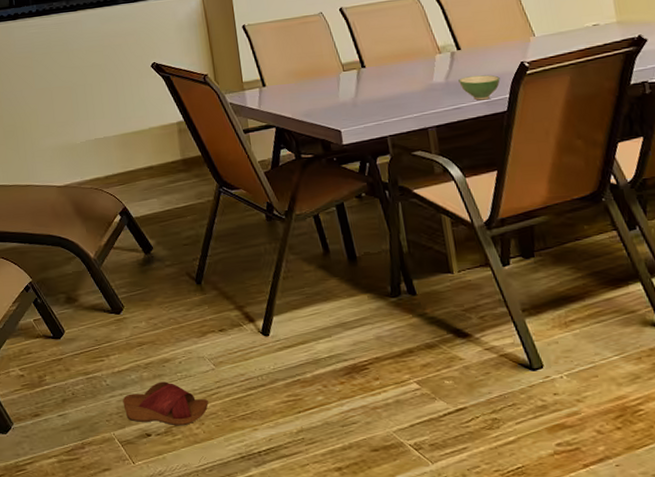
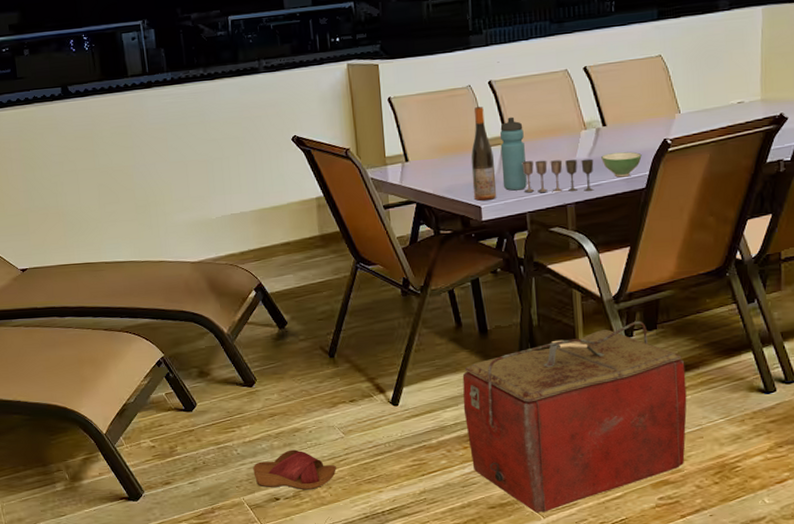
wine bottle: none [327,33,356,125] -> present [470,107,497,201]
cooler: none [333,248,580,457] -> present [462,320,687,513]
water bottle: none [354,42,386,115] -> present [499,116,527,191]
wine glass: none [378,82,455,117] -> present [522,159,594,193]

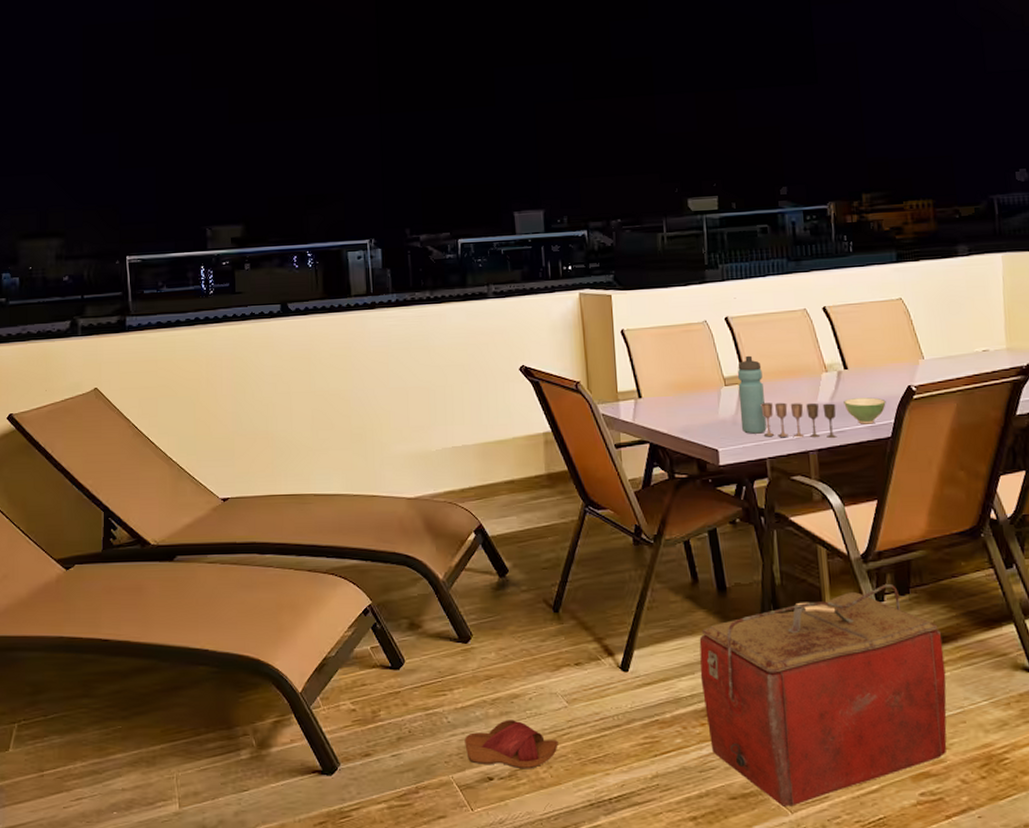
wine bottle: present [470,107,497,201] -> none [707,344,735,443]

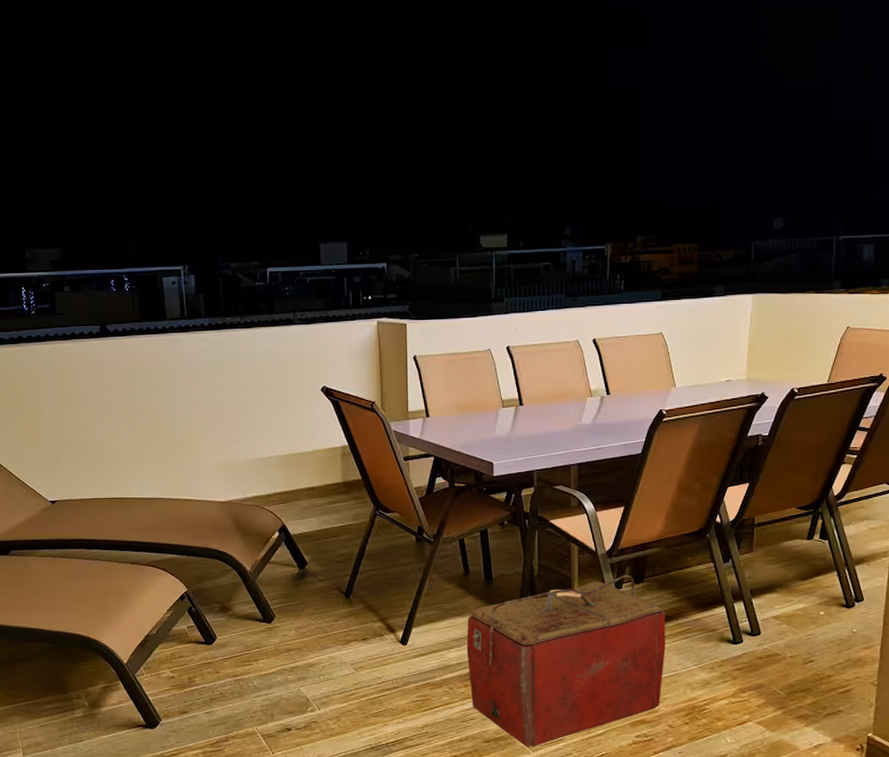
sandal: present [464,720,558,769] -> none [267,683,346,722]
water bottle: present [737,355,767,434] -> none [514,381,536,450]
wine glass: present [760,402,837,439] -> none [532,423,597,455]
bowl: present [844,397,886,425] -> none [604,419,640,443]

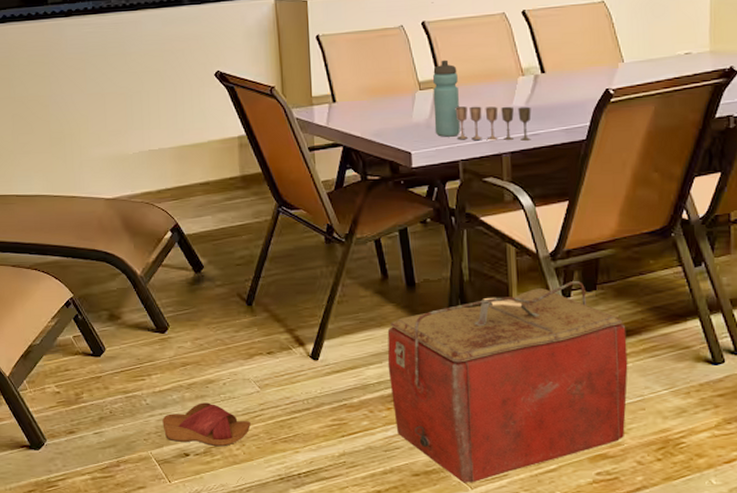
sandal: none [267,683,346,722] -> present [162,402,251,447]
water bottle: none [514,381,536,450] -> present [432,59,460,137]
wine glass: none [532,423,597,455] -> present [455,106,532,142]

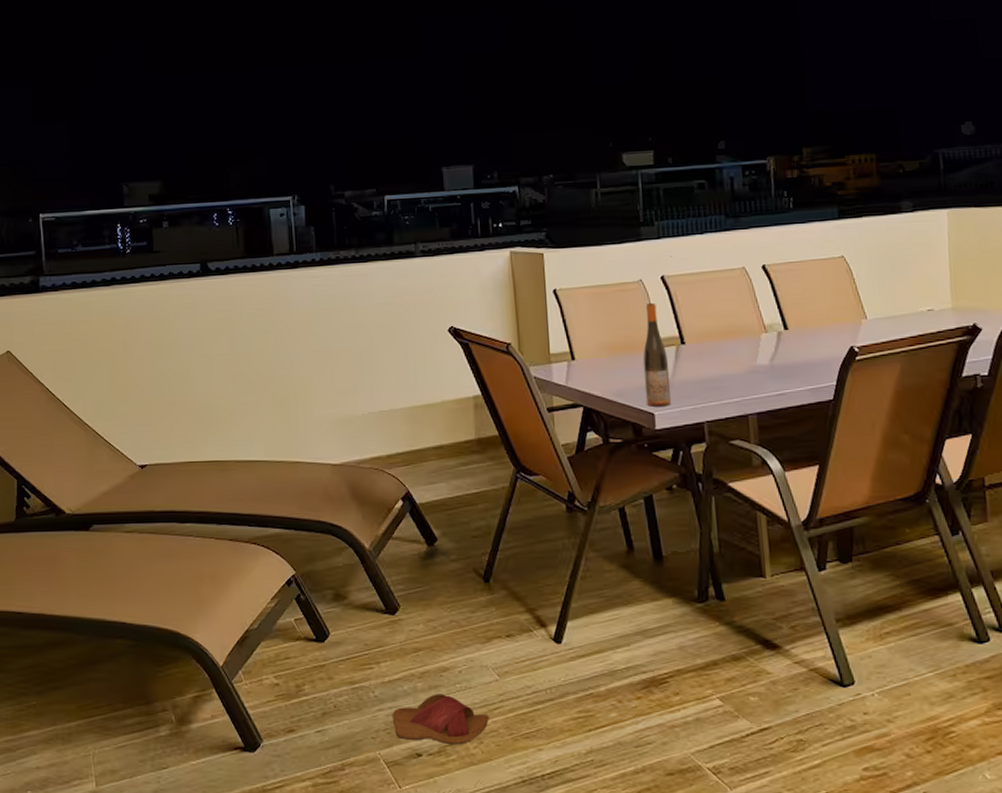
cooler: present [387,280,628,483] -> none [635,551,891,783]
wine bottle: none [401,48,428,146] -> present [642,303,672,407]
water bottle: present [432,59,460,137] -> none [673,315,704,397]
wine glass: present [455,106,532,142] -> none [698,364,777,402]

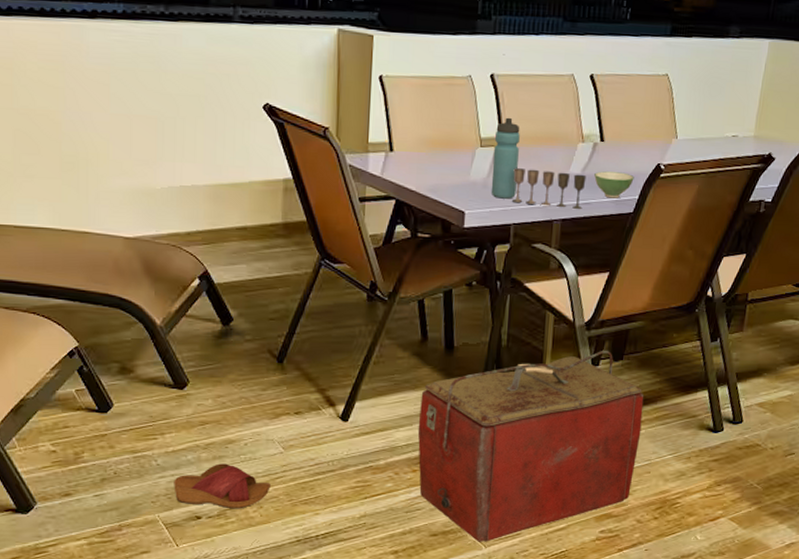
cooler: none [635,551,891,783] -> present [417,350,644,542]
wine bottle: present [642,303,672,407] -> none [458,101,486,206]
water bottle: none [673,315,704,397] -> present [491,117,520,199]
wine glass: none [698,364,777,402] -> present [512,168,587,210]
bowl: none [784,359,828,387] -> present [594,171,634,199]

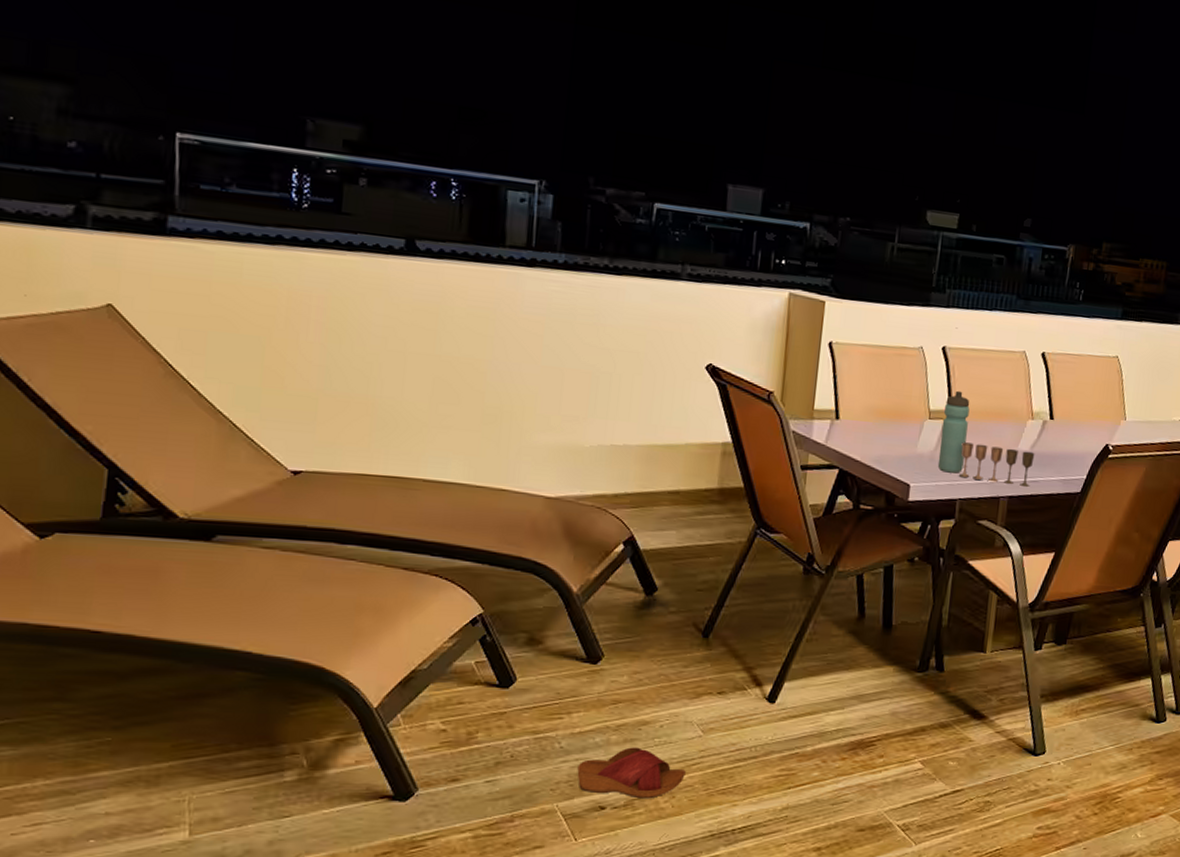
cooler: present [417,350,644,542] -> none [848,633,1087,838]
bowl: present [594,171,634,199] -> none [1043,449,1083,478]

